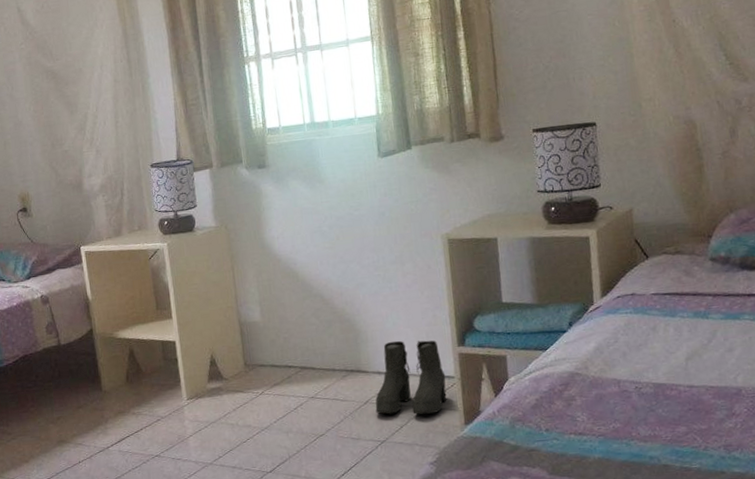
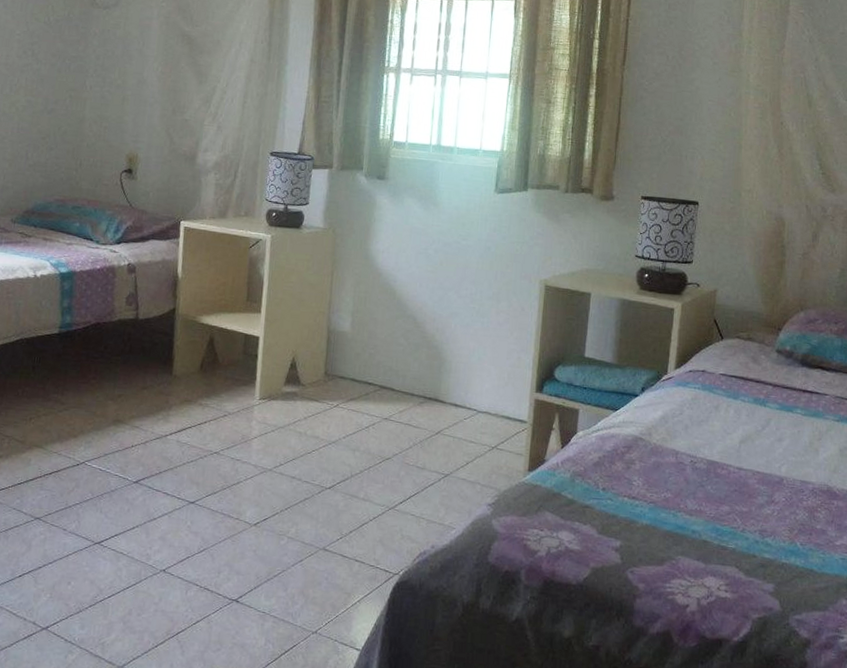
boots: present [375,340,447,415] -> none [445,376,519,456]

